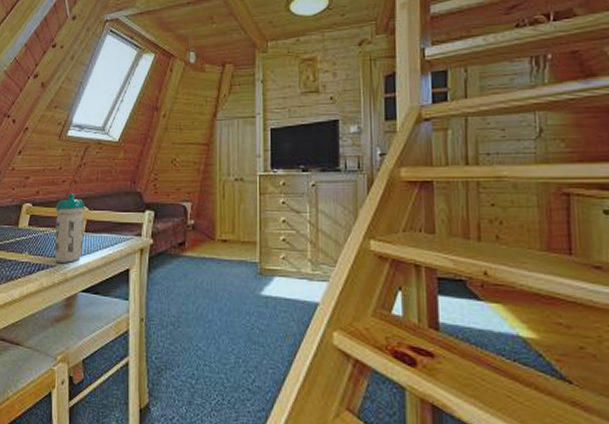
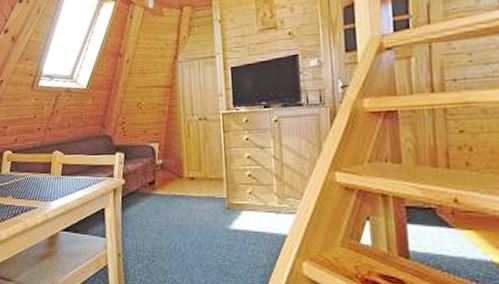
water bottle: present [55,193,85,263] -> none [34,140,60,204]

